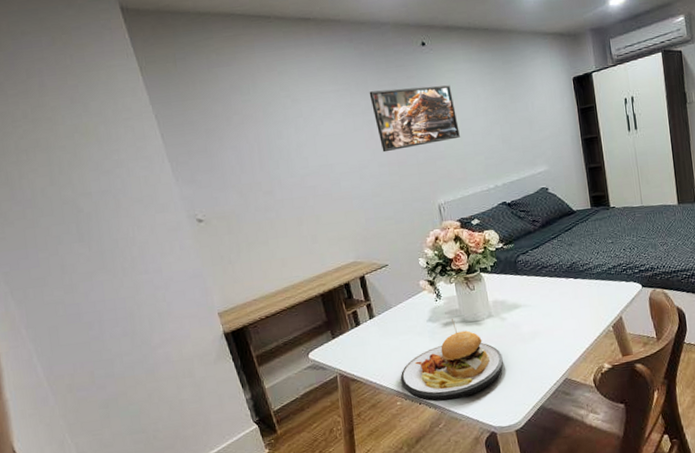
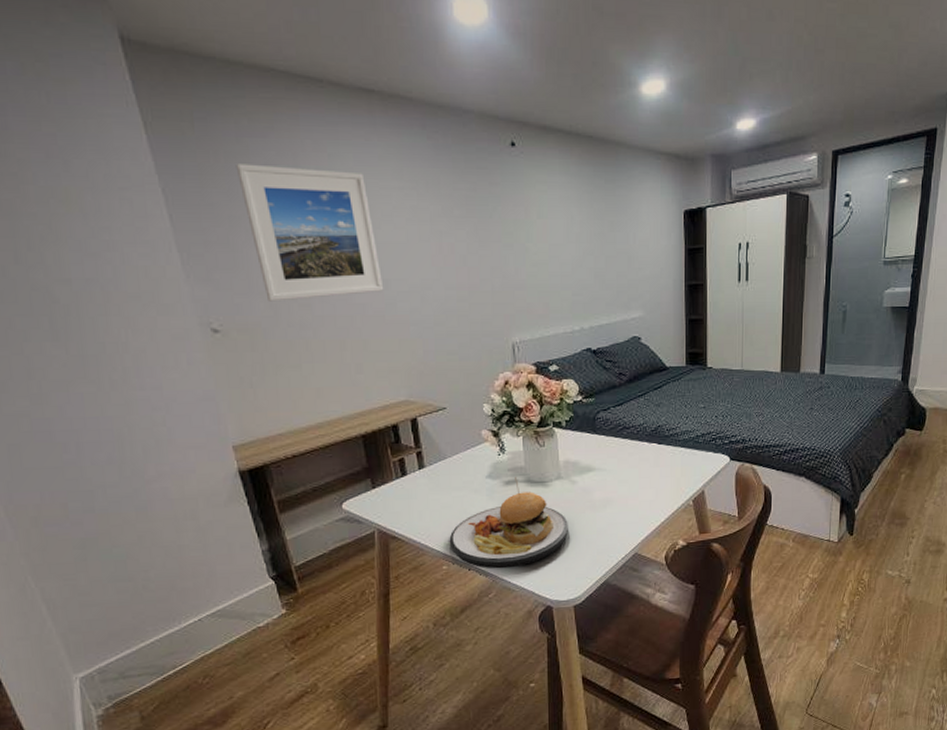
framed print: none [209,83,330,193] -> present [236,164,384,302]
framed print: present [369,85,460,153] -> none [441,195,546,273]

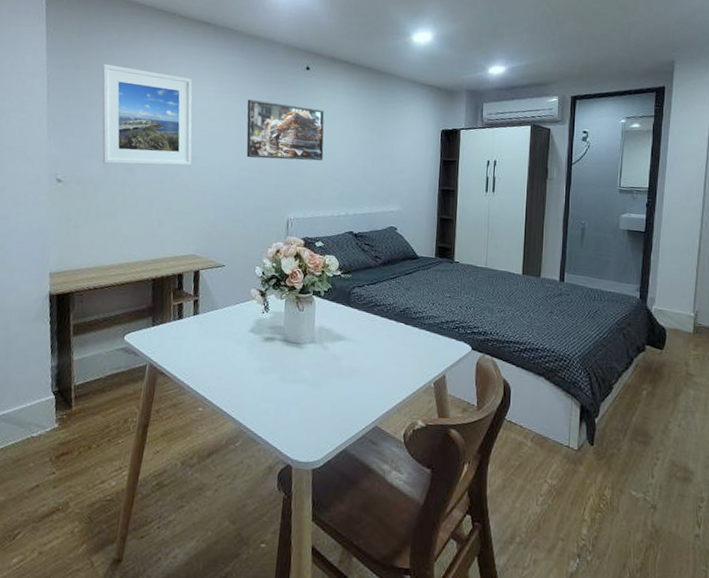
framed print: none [441,195,546,273] -> present [246,99,325,161]
plate: present [449,477,568,569] -> none [208,335,316,421]

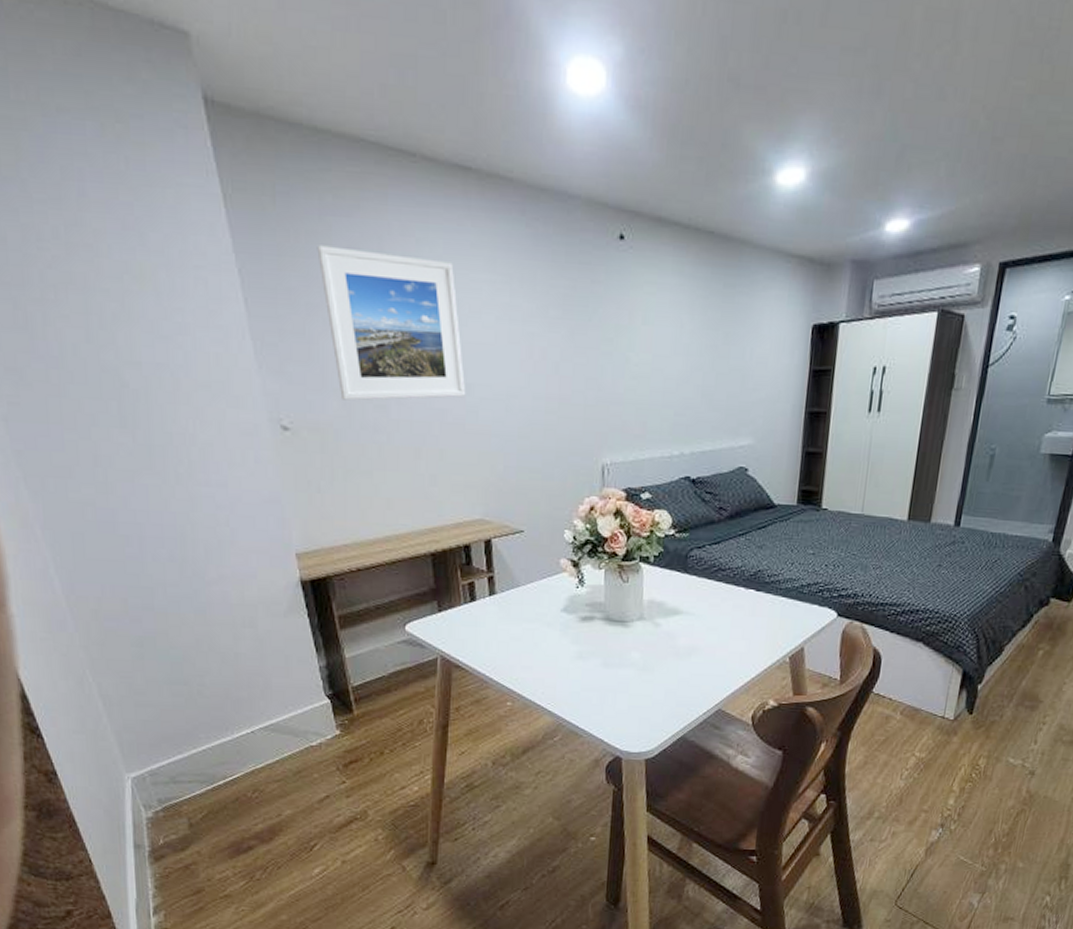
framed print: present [246,99,325,161] -> none [536,292,649,381]

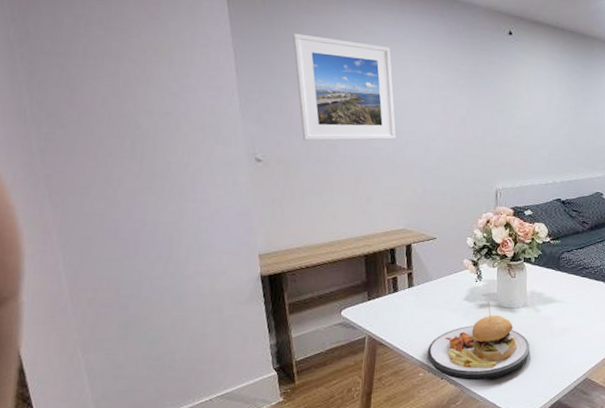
plate: none [516,613,647,712] -> present [427,302,530,381]

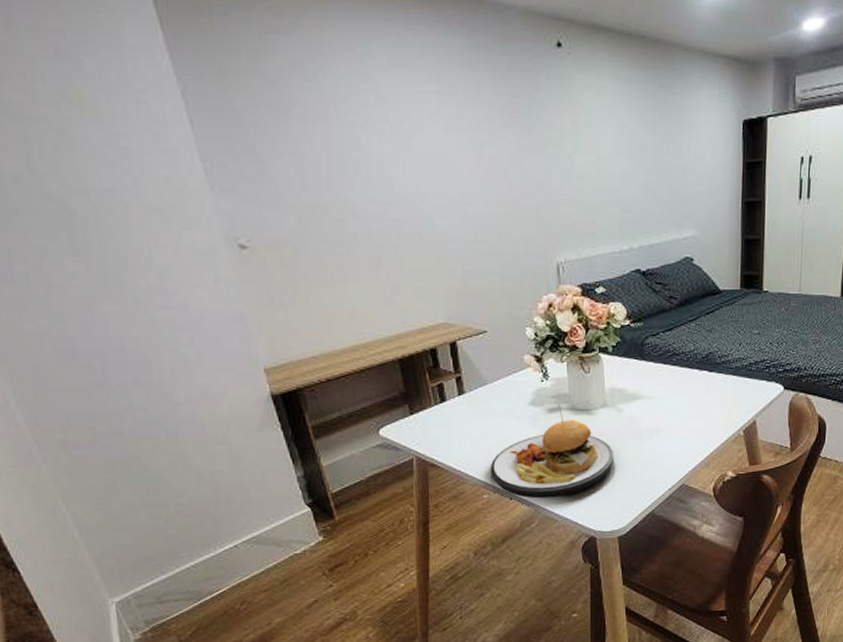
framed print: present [292,33,397,141] -> none [259,64,421,216]

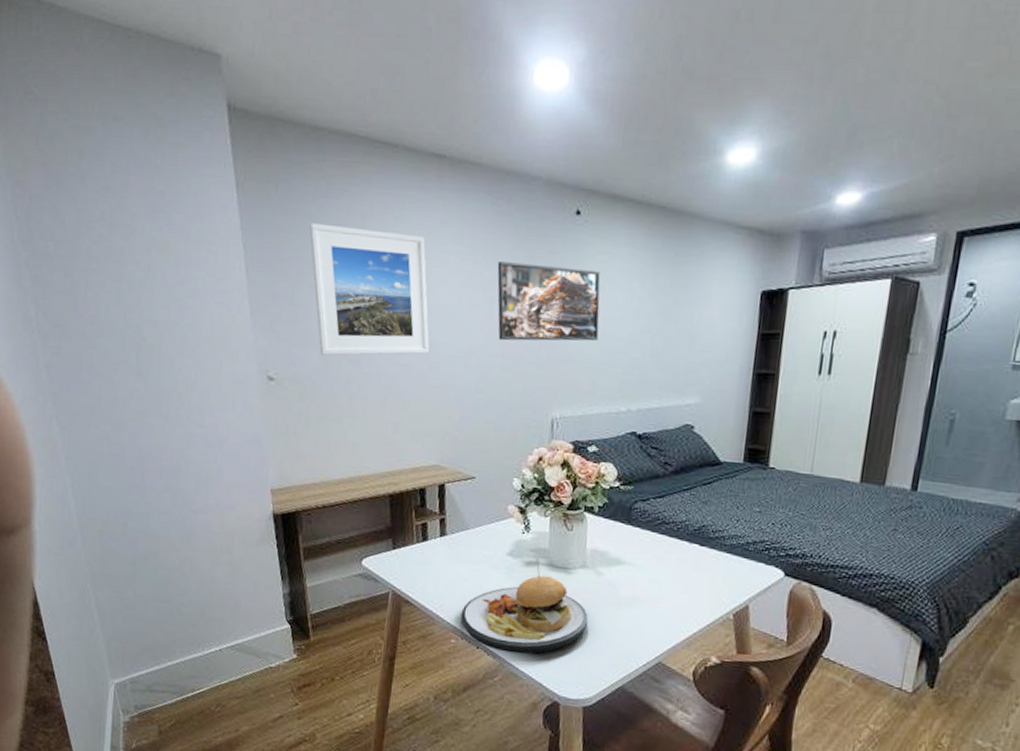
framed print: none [259,64,421,216] -> present [309,223,430,356]
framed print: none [481,101,593,186] -> present [497,261,601,341]

